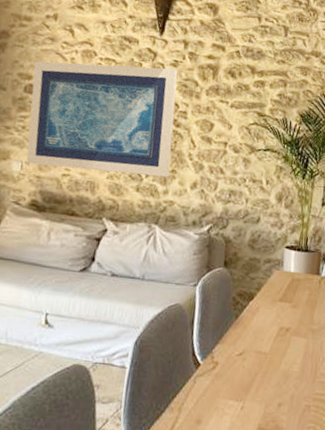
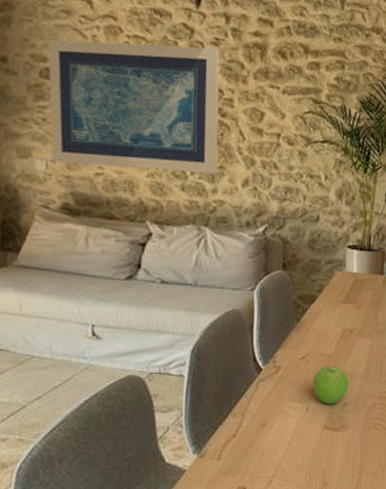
fruit: none [248,363,284,404] -> present [313,365,349,404]

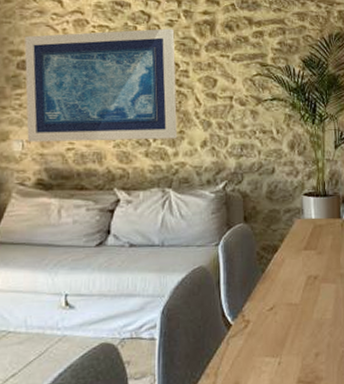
fruit: present [313,365,349,404] -> none [283,314,319,356]

